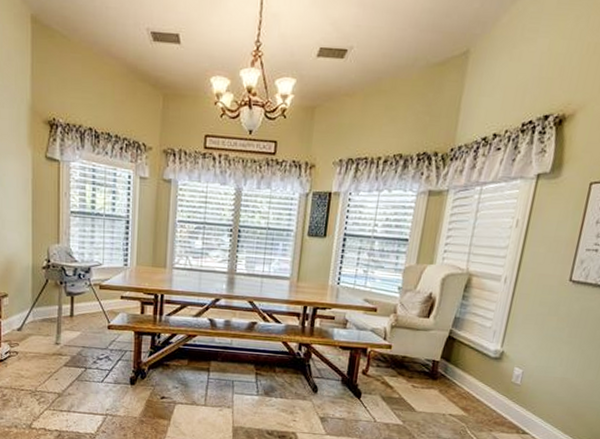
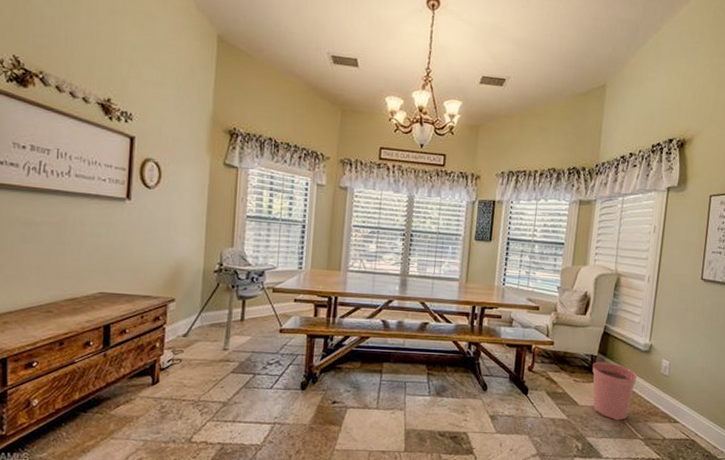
plant pot: none [432,367,484,429] -> present [592,361,637,421]

